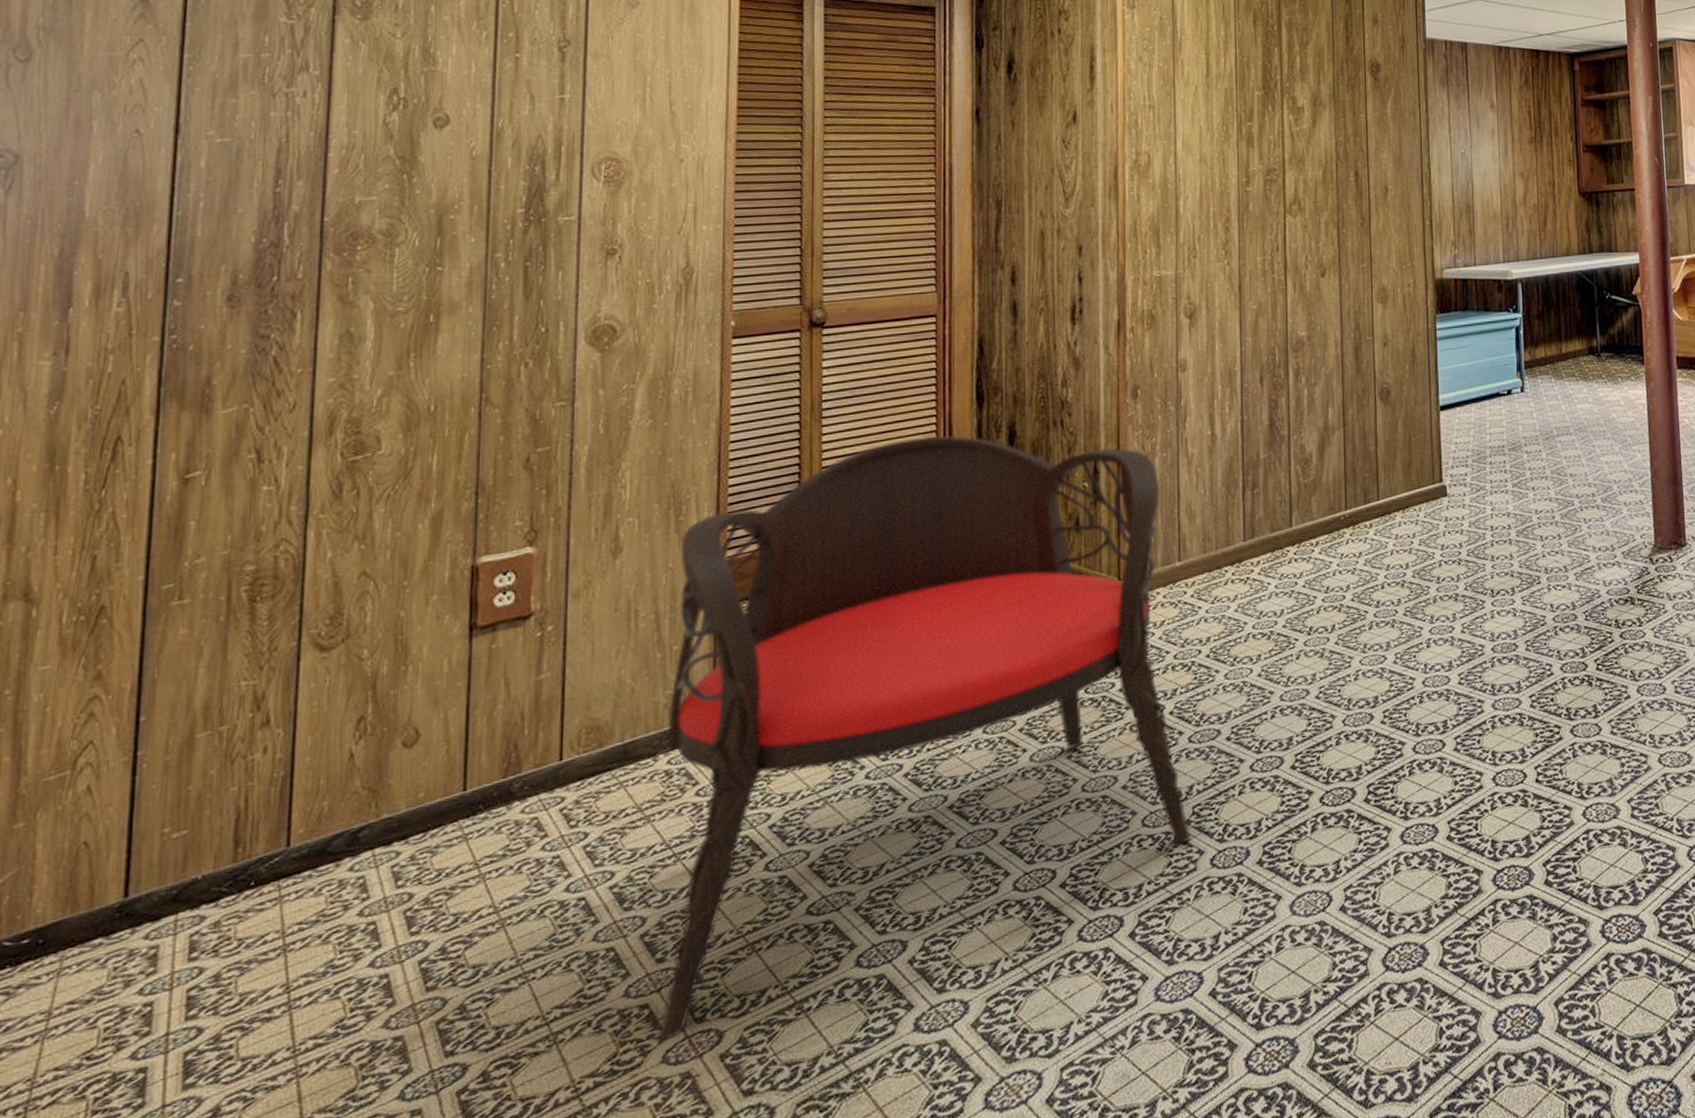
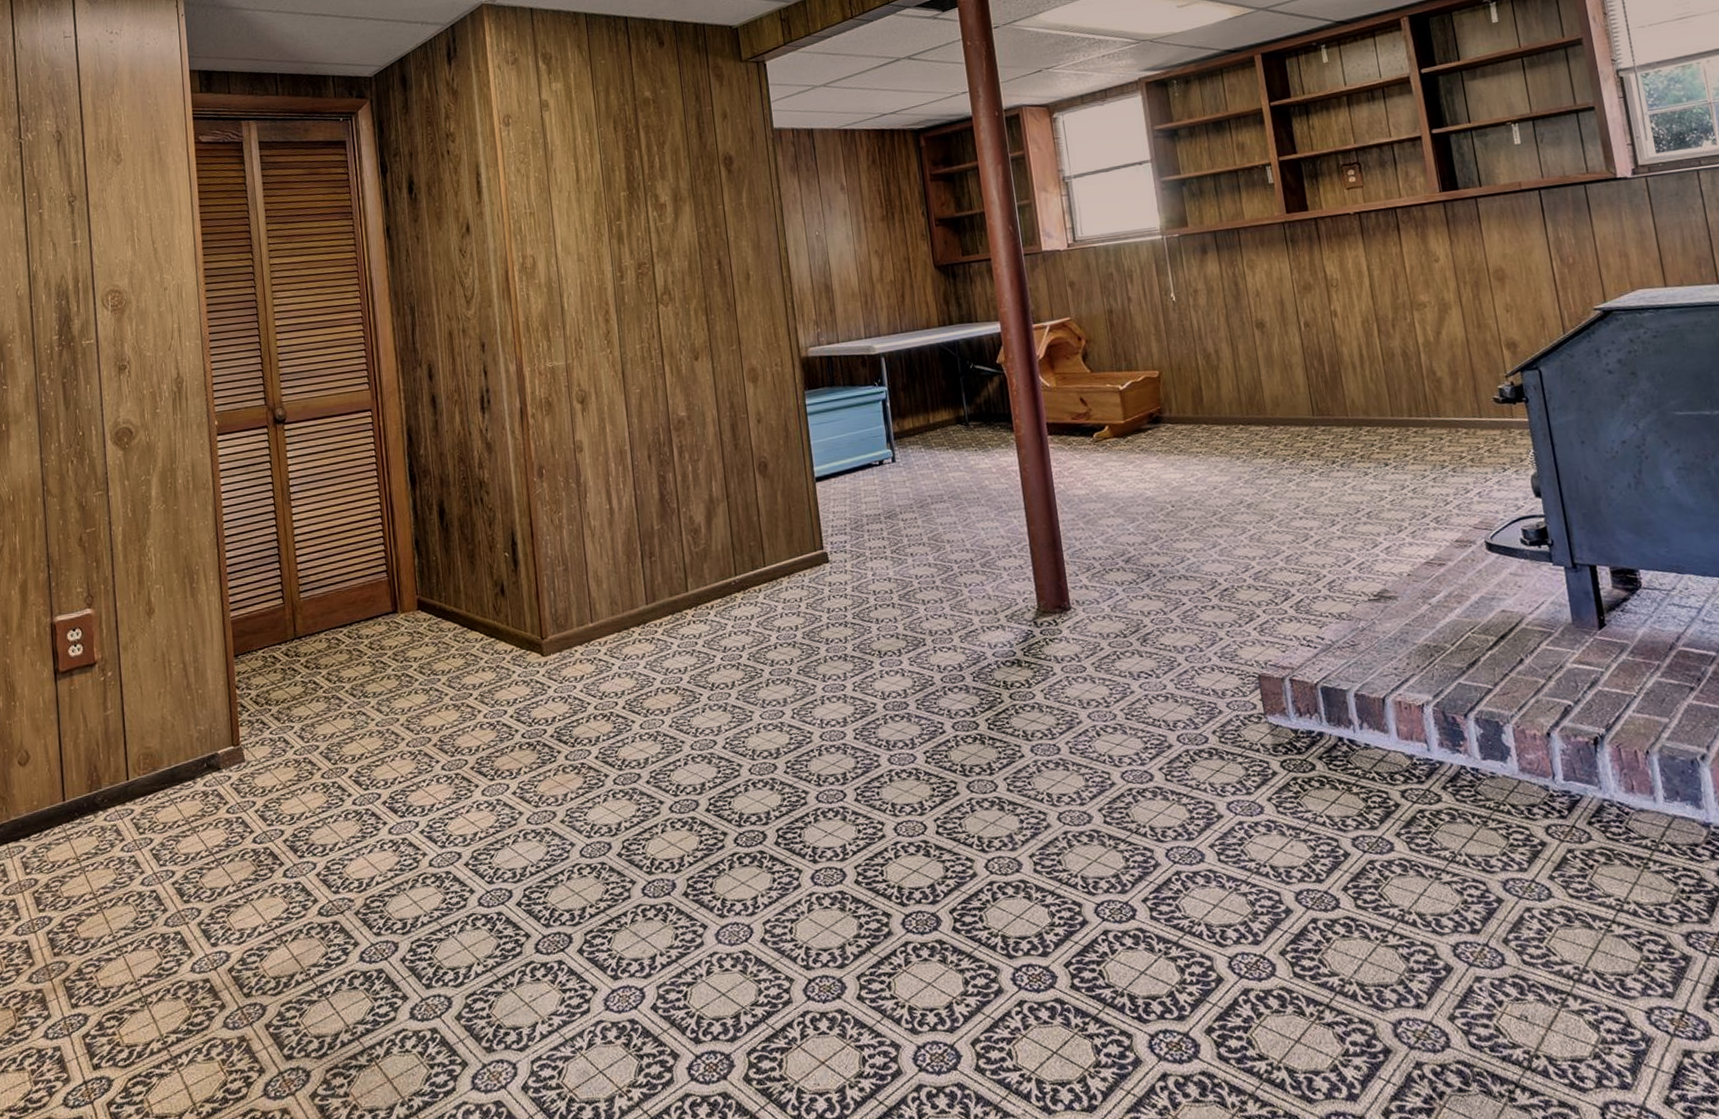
chair: present [658,435,1191,1041] -> none [196,513,624,1009]

